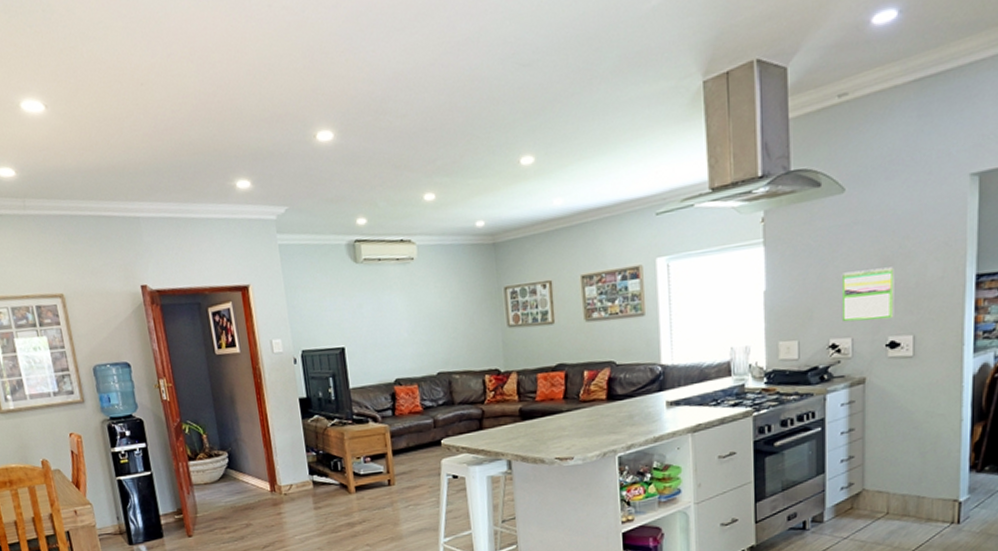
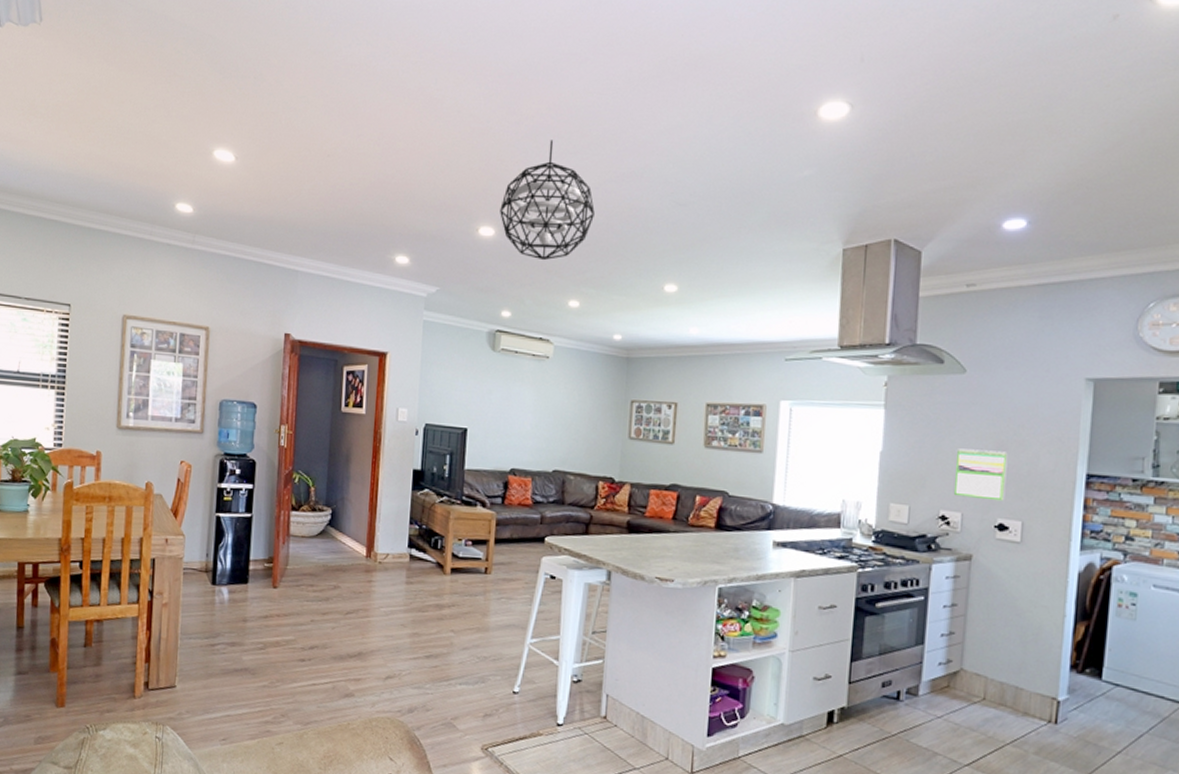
pendant light: none [334,18,435,157] -> present [500,139,595,261]

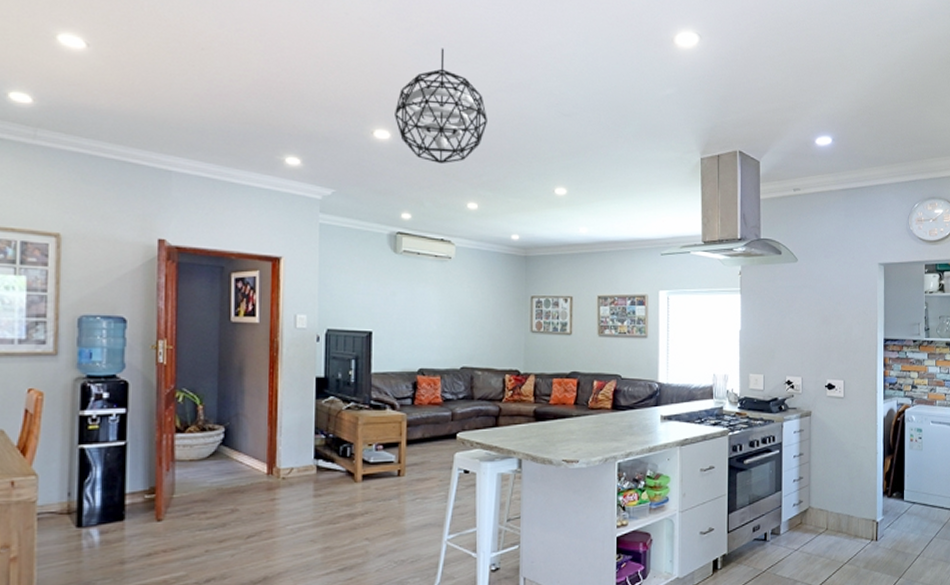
calendar: present [953,448,1008,501] -> none [795,324,831,365]

